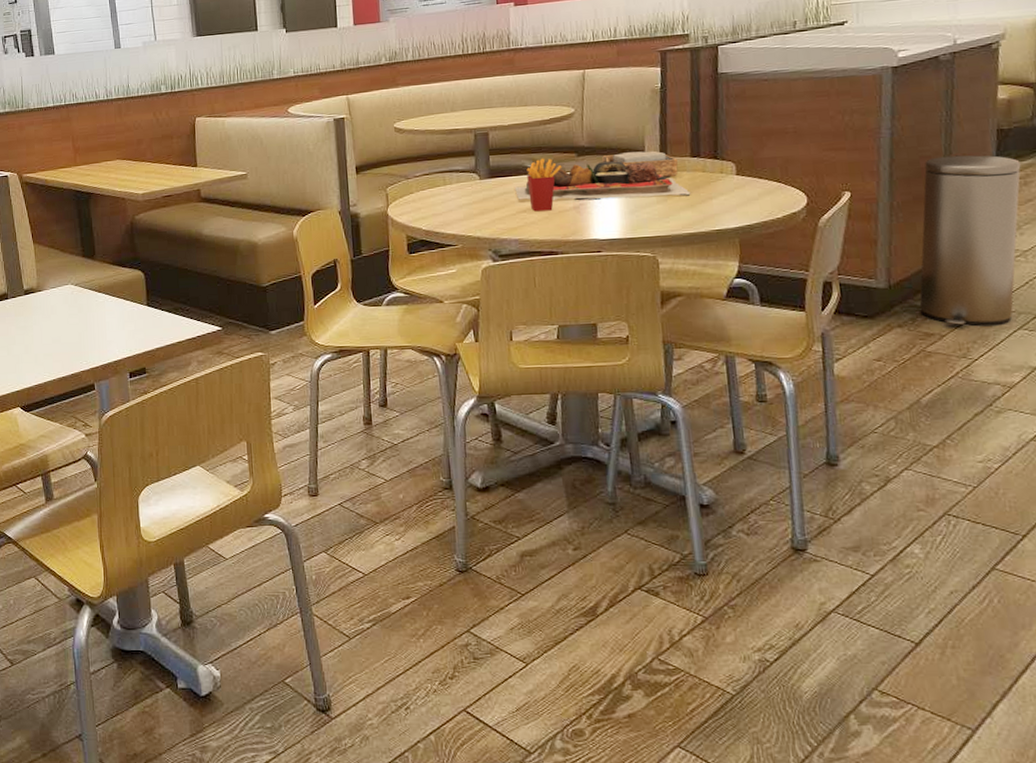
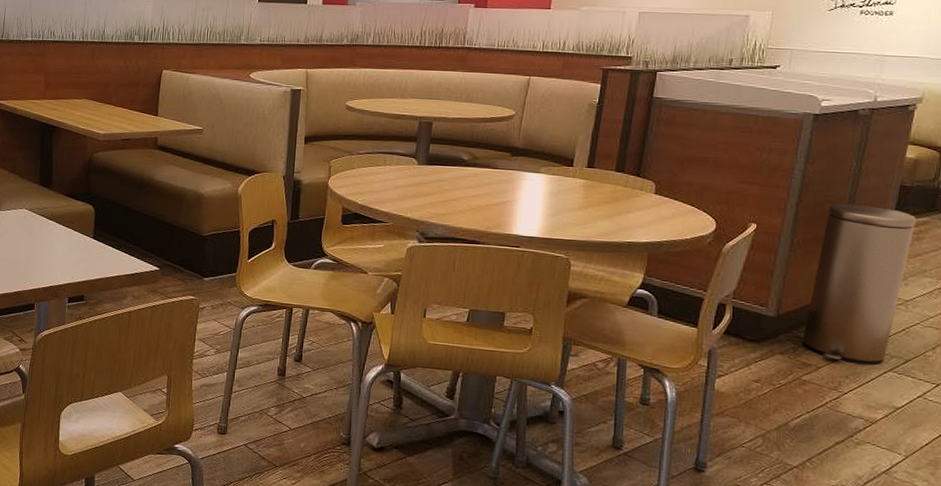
food tray: present [515,161,691,200] -> none [449,163,610,206]
french fries: present [526,158,562,212] -> none [460,153,496,203]
napkin holder: present [601,150,679,177] -> none [532,158,603,187]

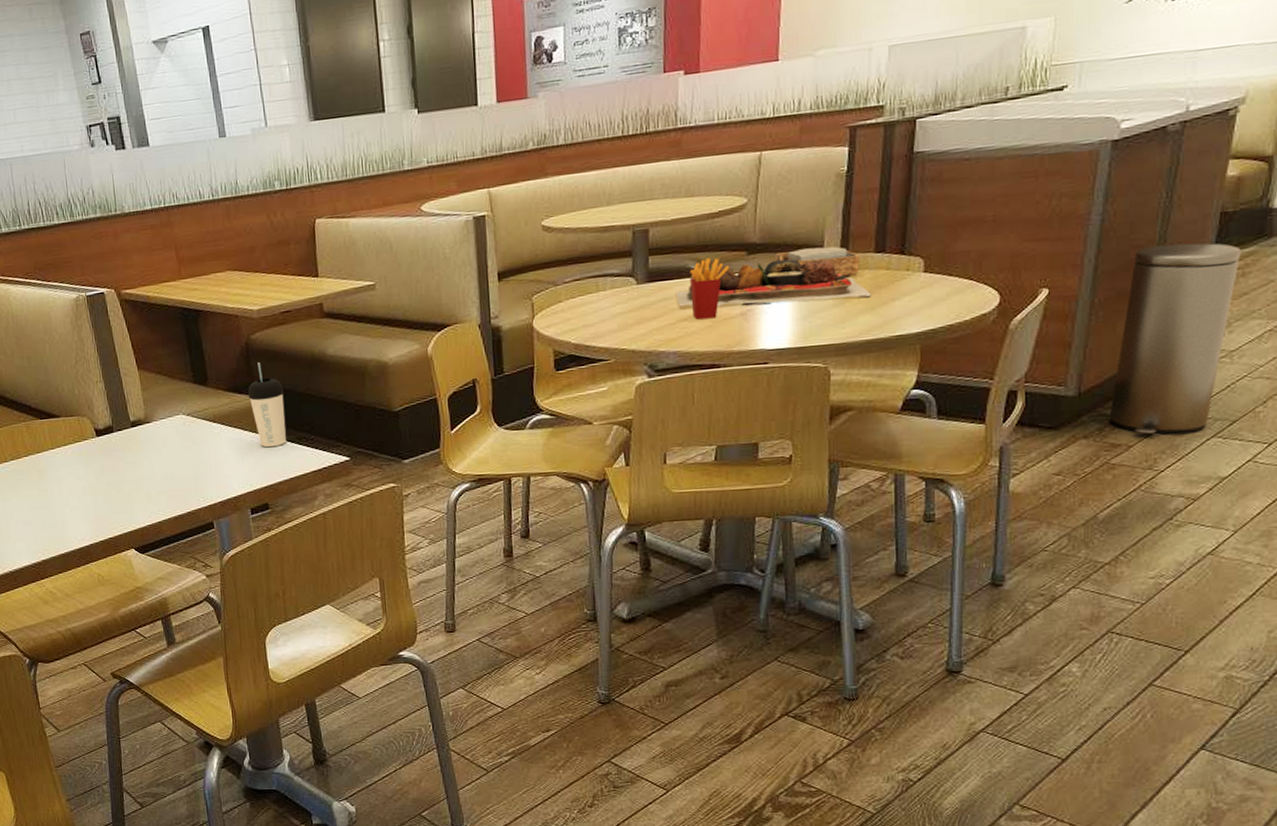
beverage cup: none [83,177,113,249] -> present [248,363,286,448]
food tray: none [449,163,610,206] -> present [676,259,871,307]
french fries: none [460,153,496,203] -> present [690,257,730,320]
napkin holder: none [532,158,603,187] -> present [774,246,860,276]

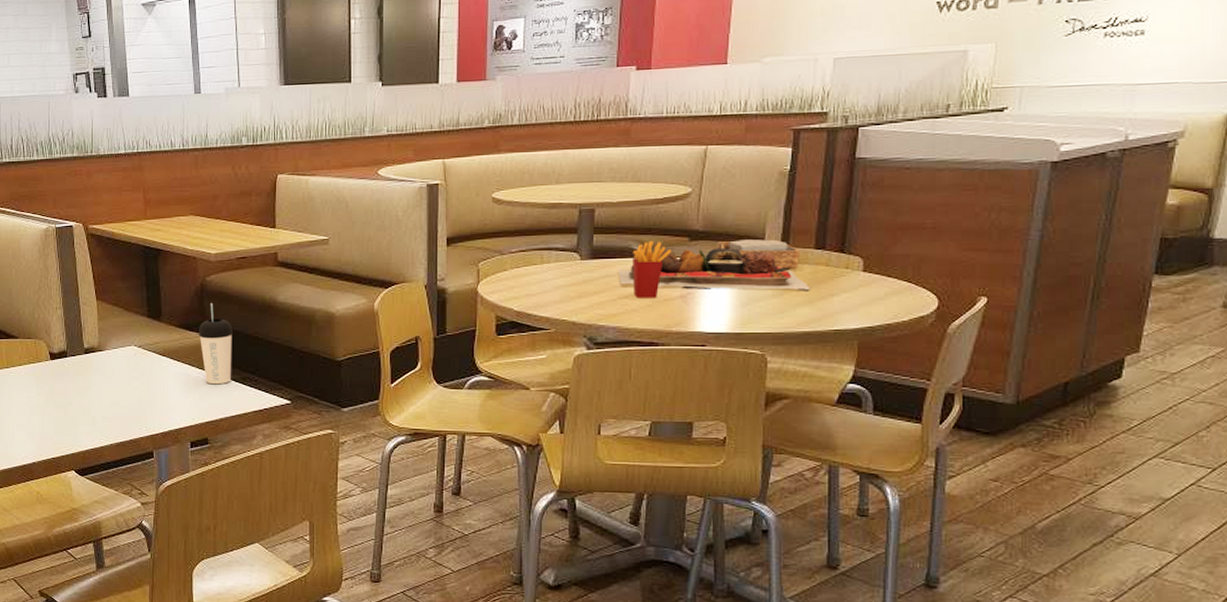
pedal bin: present [1109,242,1241,435] -> none [1048,264,1182,452]

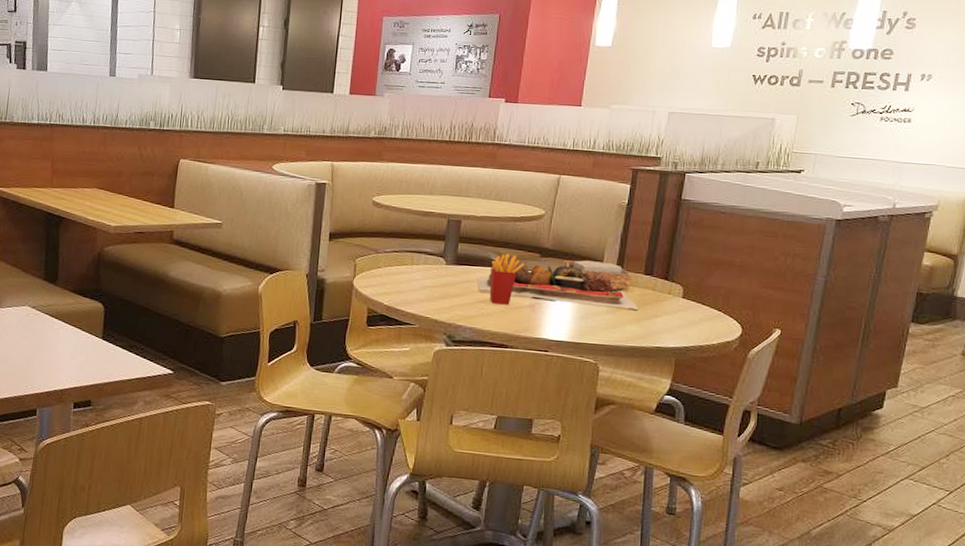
beverage cup: present [199,303,232,385] -> none [92,272,125,350]

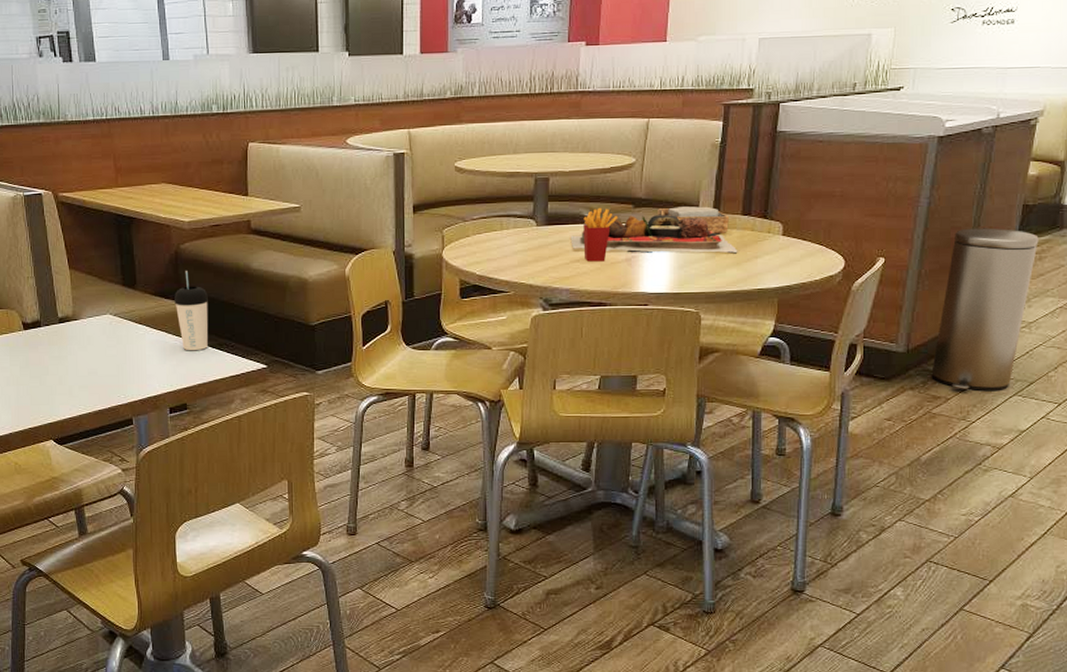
beverage cup: none [92,272,125,350] -> present [174,271,209,351]
pedal bin: none [824,309,932,473] -> present [931,228,1039,392]

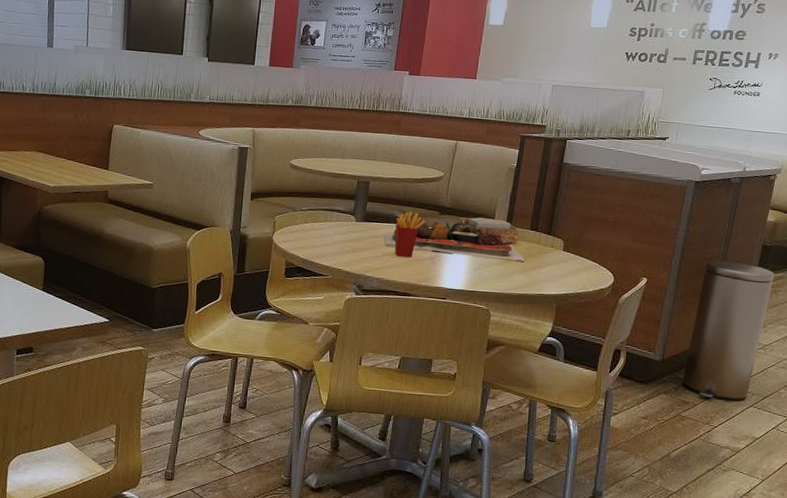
beverage cup: present [174,271,209,351] -> none [32,229,63,301]

